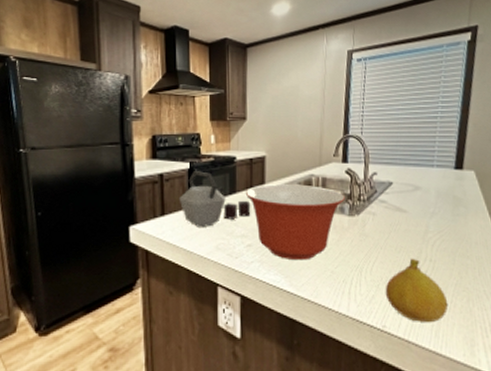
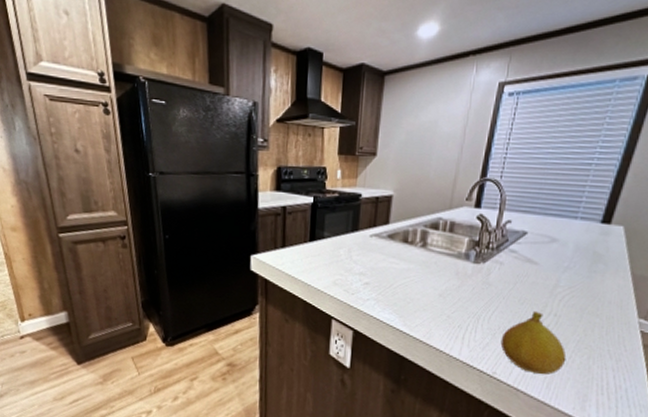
kettle: present [179,171,251,227] -> none [300,206,372,262]
mixing bowl: present [245,184,345,261] -> none [367,224,473,303]

